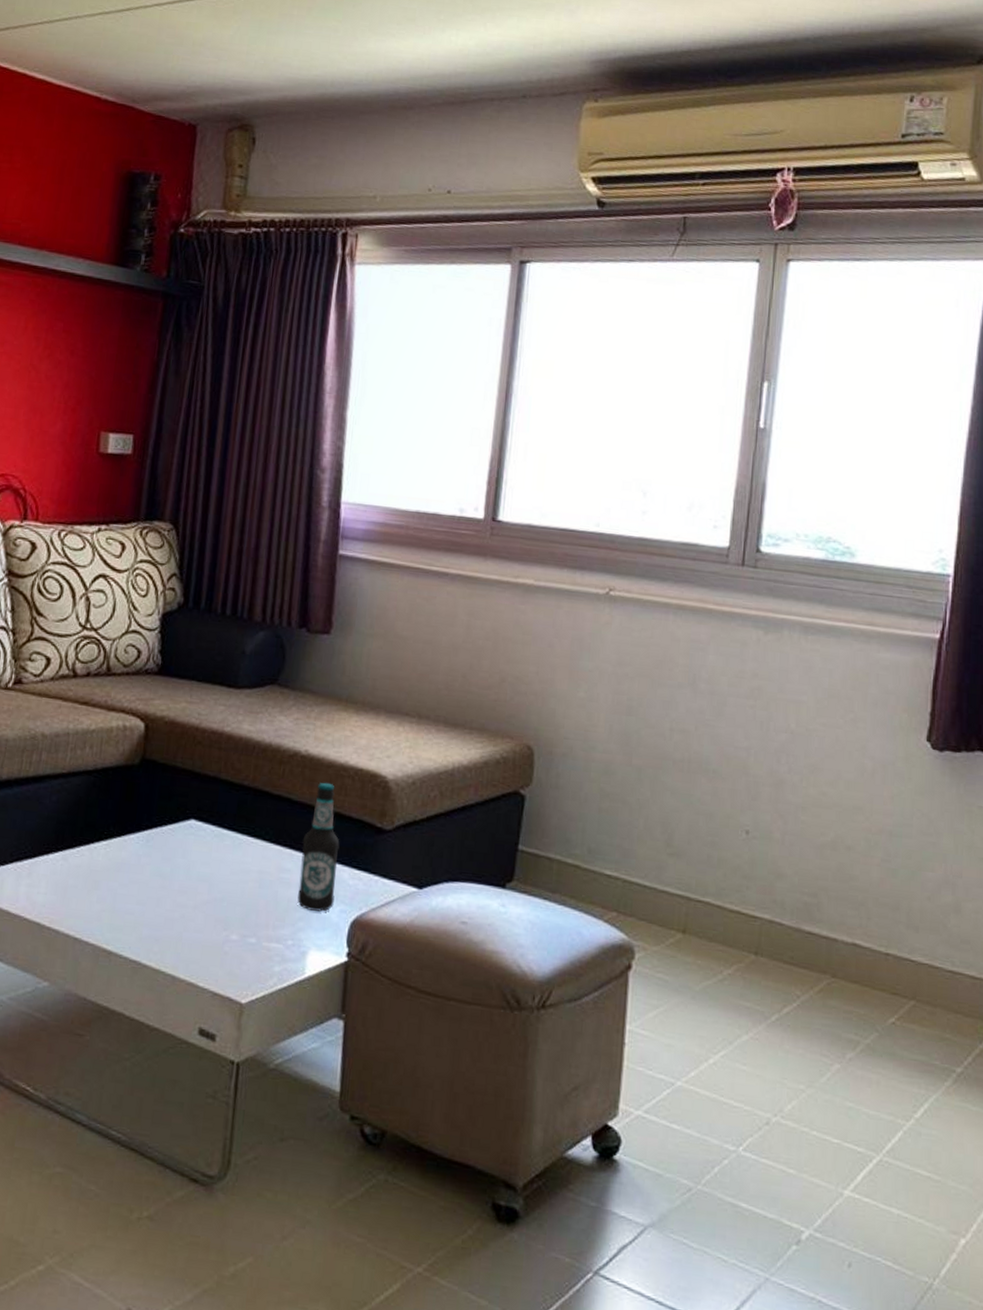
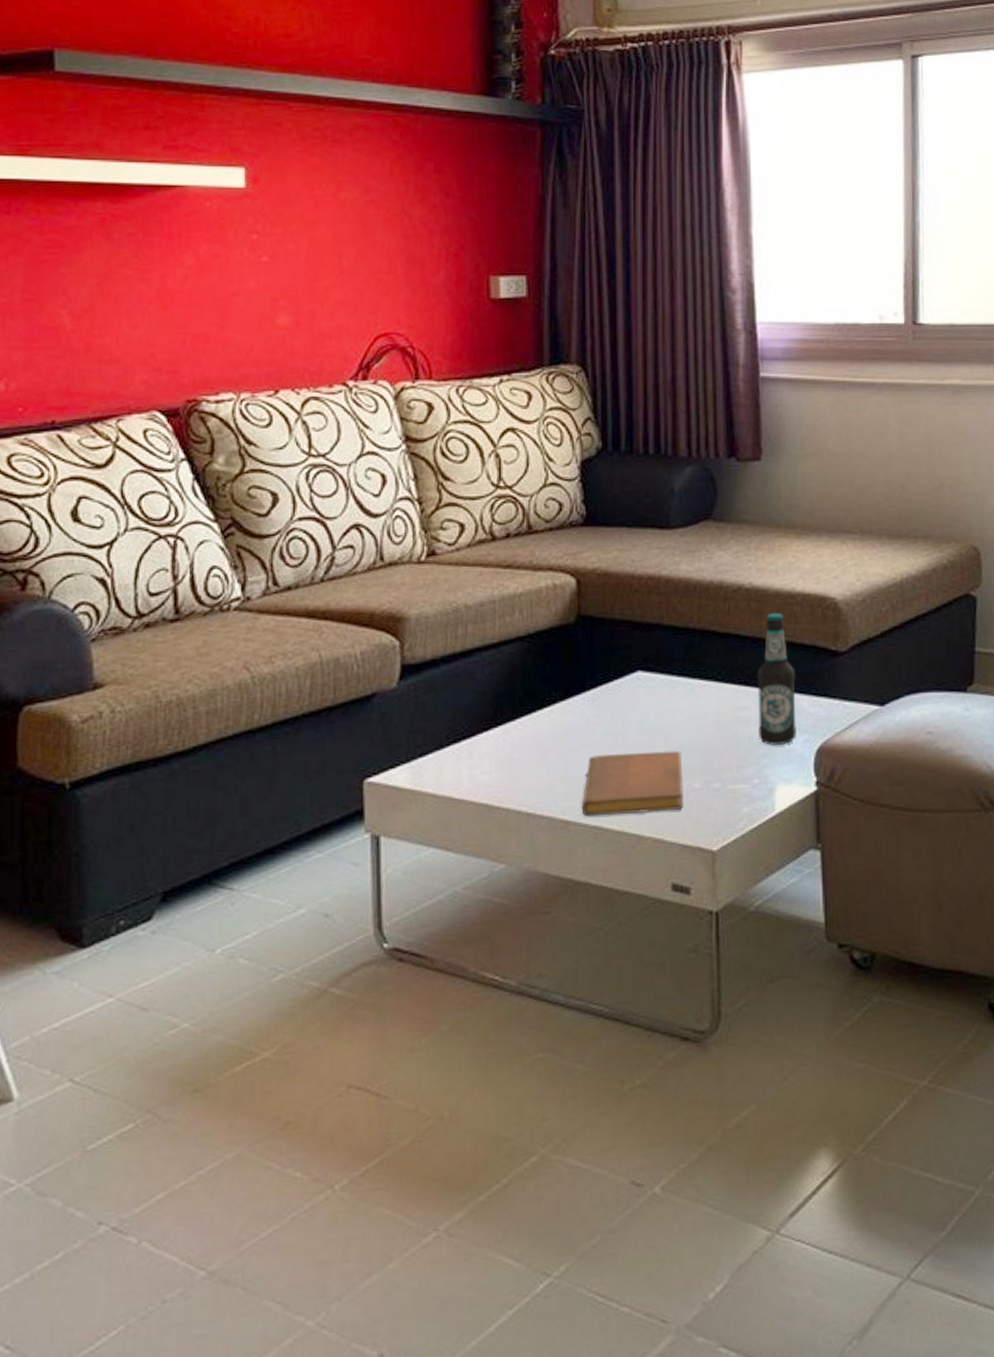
notebook: none [124,893,223,958] -> present [581,750,684,817]

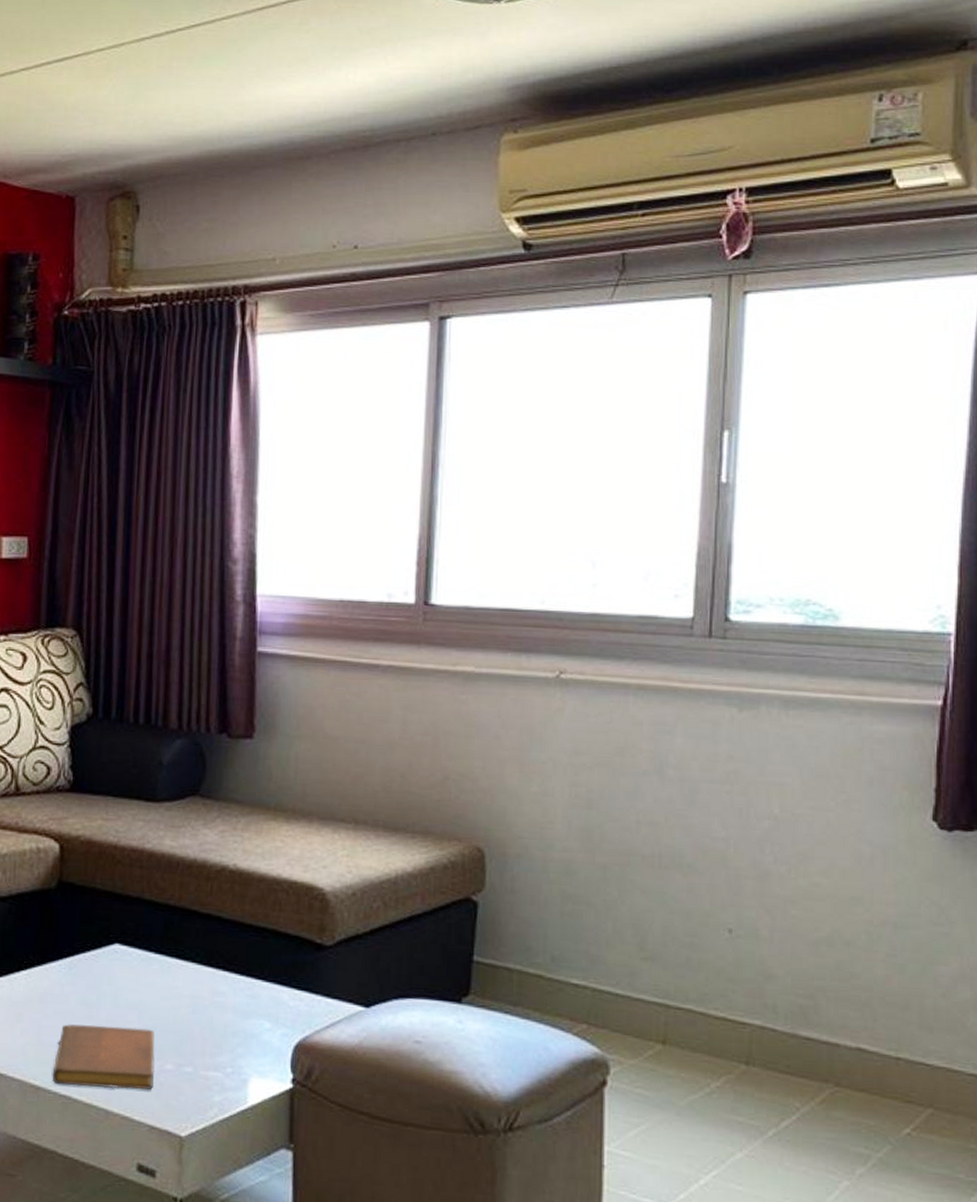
bottle: present [757,612,797,745] -> none [235,897,277,1036]

